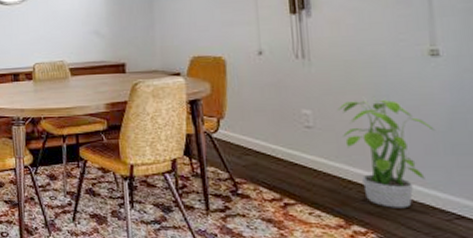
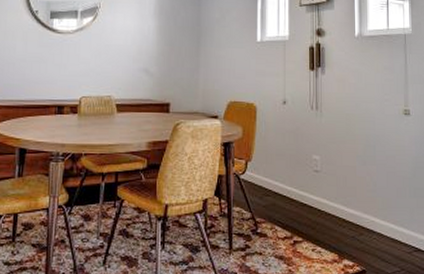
potted plant: present [337,96,436,209] -> none [339,146,405,243]

